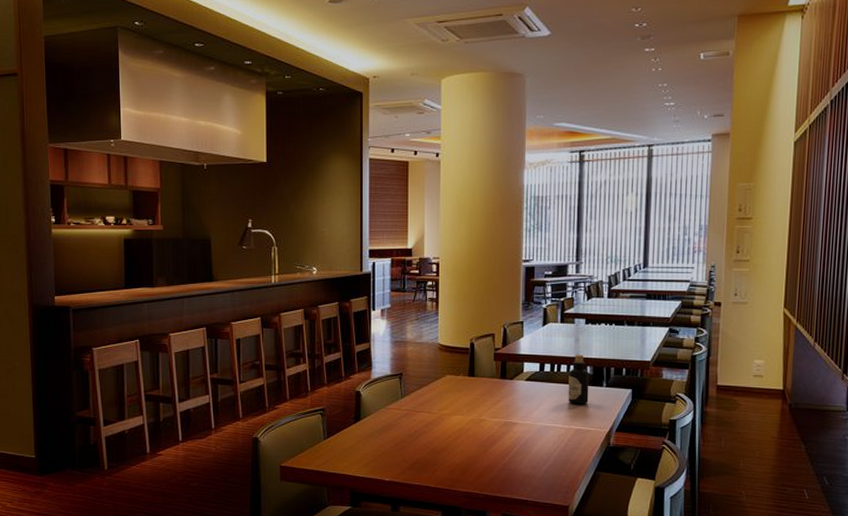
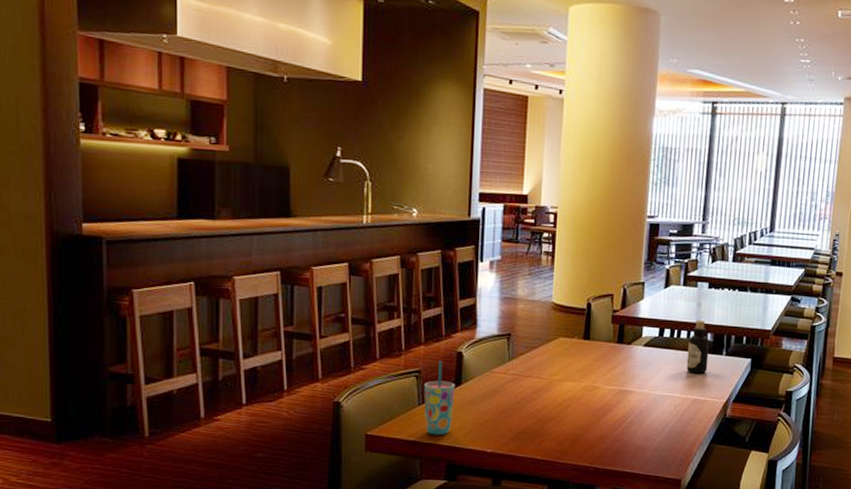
cup: none [328,400,355,466] -> present [424,361,455,435]

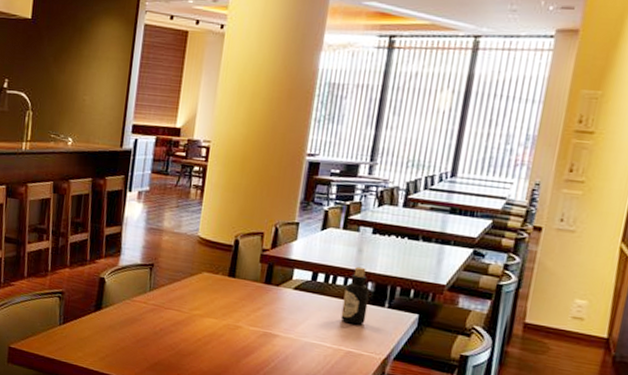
cup: present [424,361,455,435] -> none [63,285,96,357]

